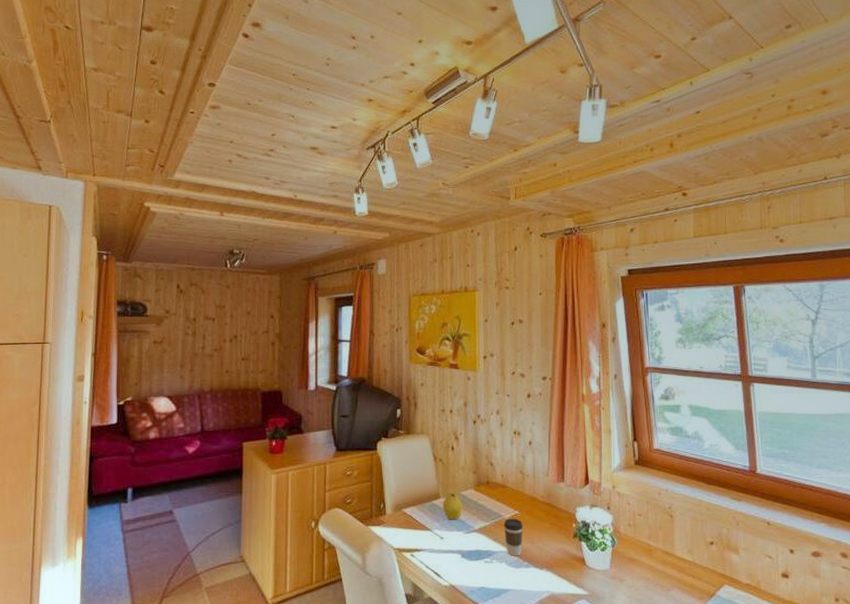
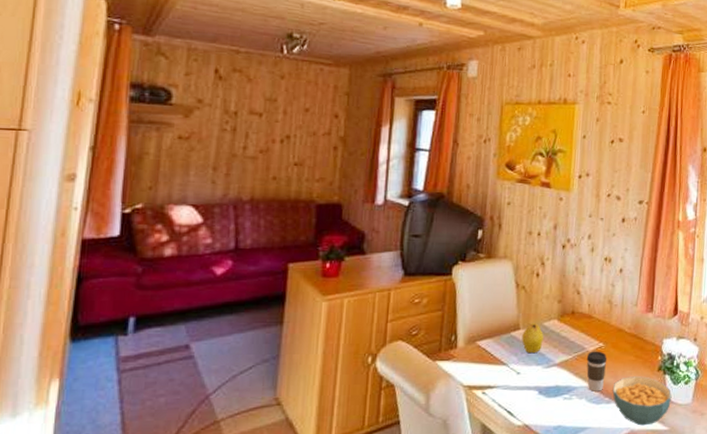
cereal bowl: none [530,543,589,590] -> present [612,376,672,426]

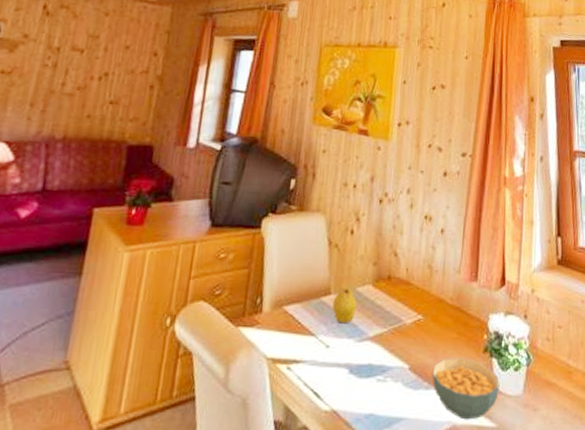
coffee cup: present [586,351,607,392] -> none [403,324,427,374]

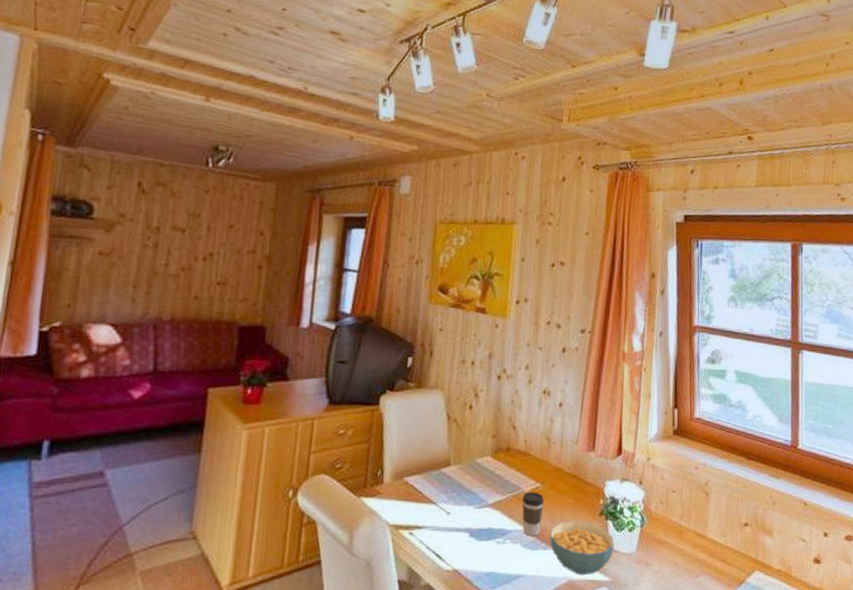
fruit: present [332,288,357,324] -> none [452,459,476,493]
coffee cup: none [403,324,427,374] -> present [522,491,545,536]

